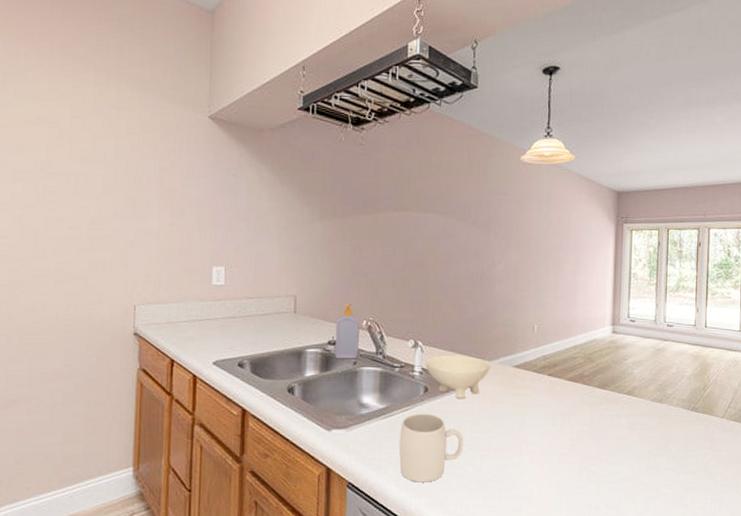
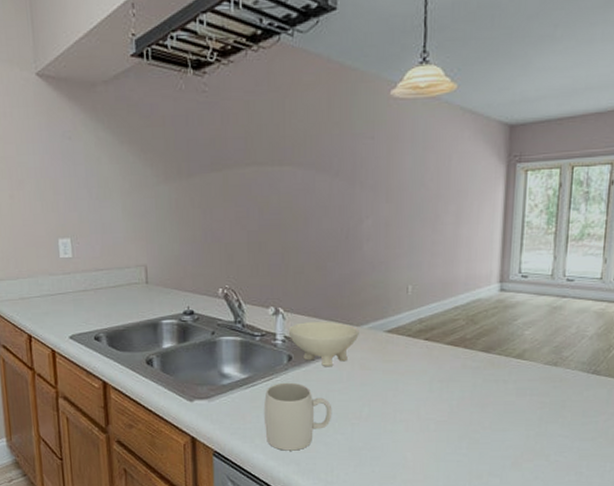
soap bottle: present [335,303,359,359] -> none [190,271,216,330]

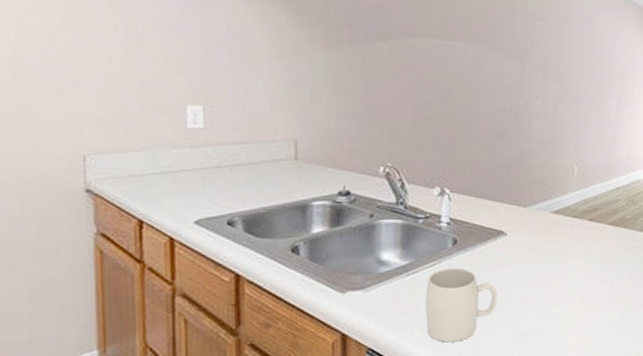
bowl: present [288,321,359,367] -> none [454,202,526,250]

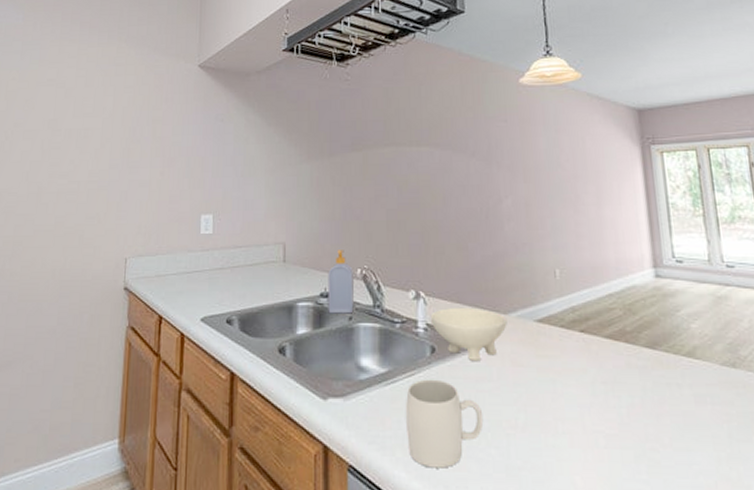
soap bottle: none [347,147,375,212] -> present [328,250,354,314]
bowl: none [454,202,526,250] -> present [430,307,507,362]

